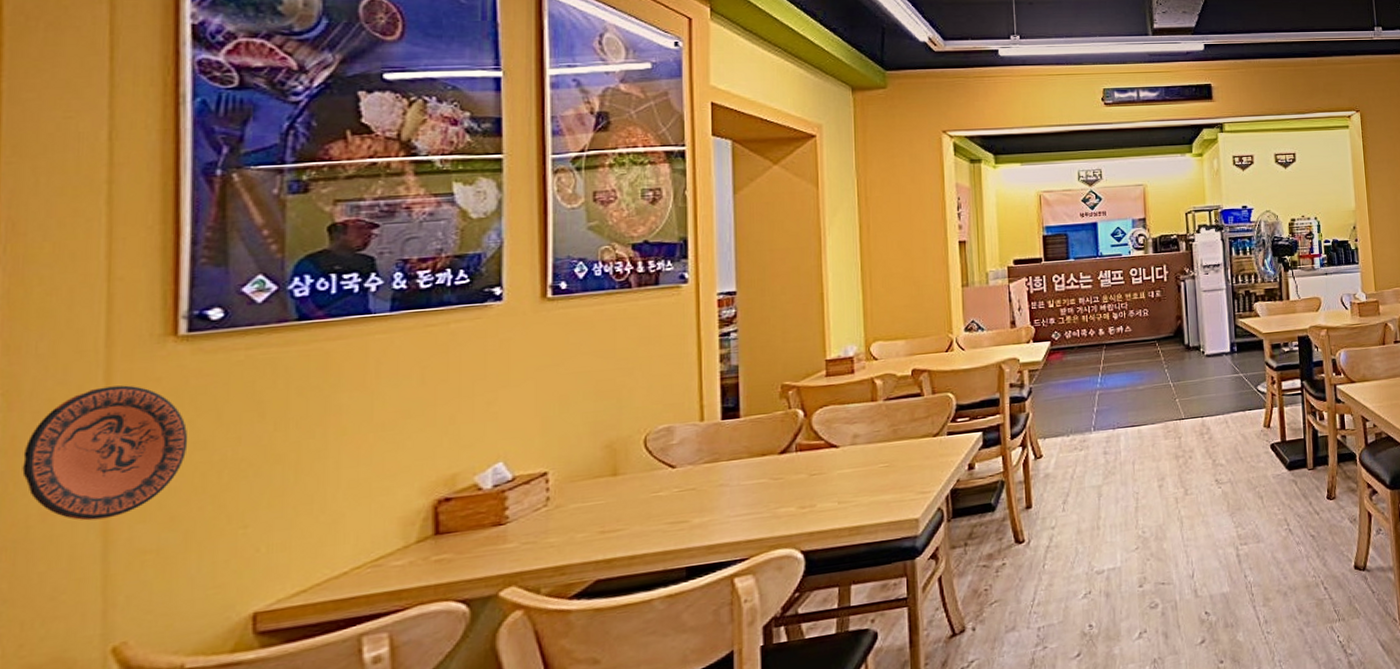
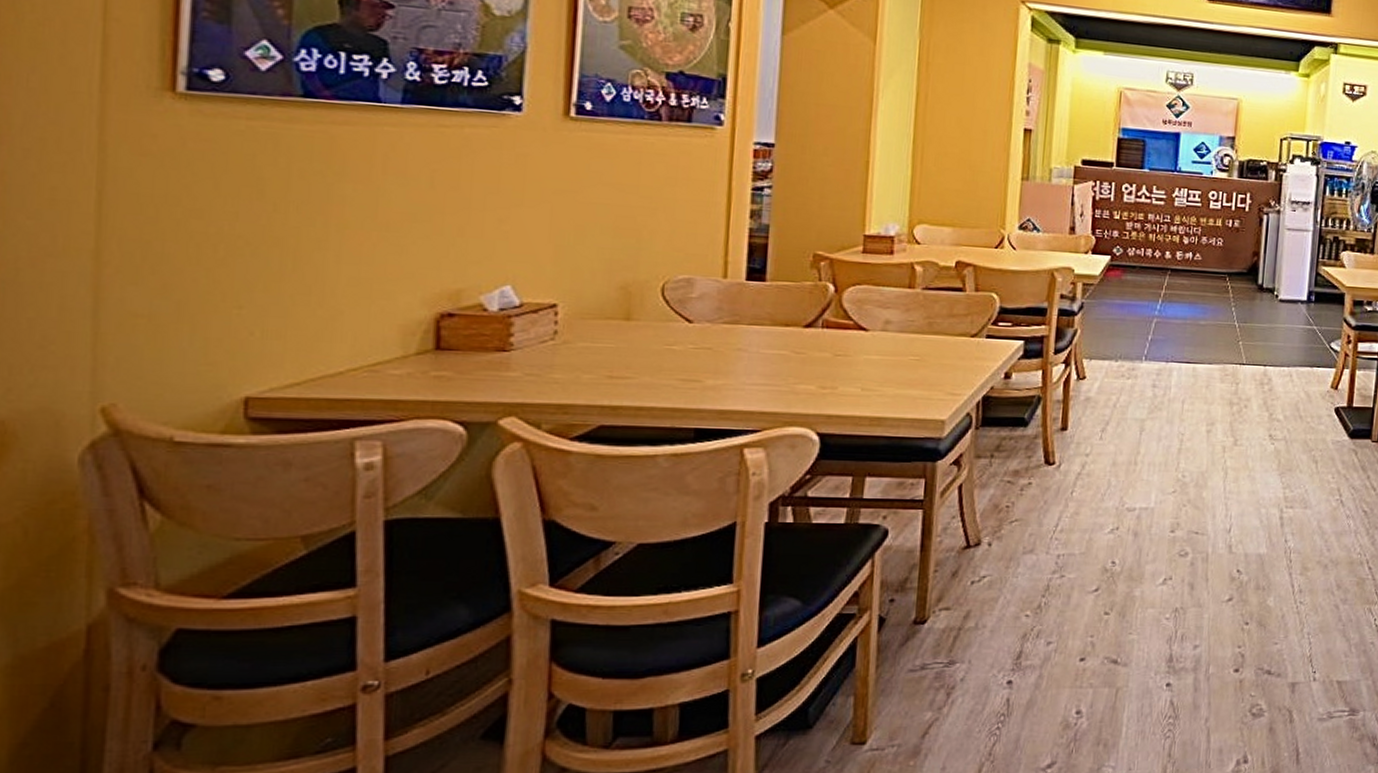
decorative plate: present [22,385,188,521] -> none [12,134,184,275]

